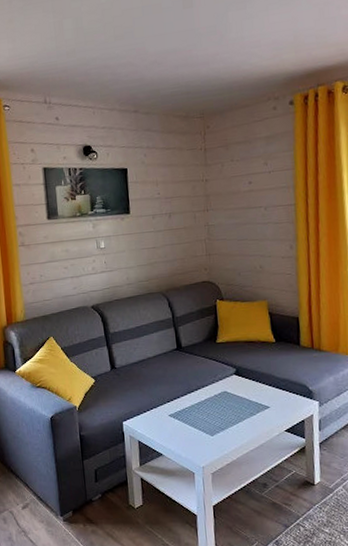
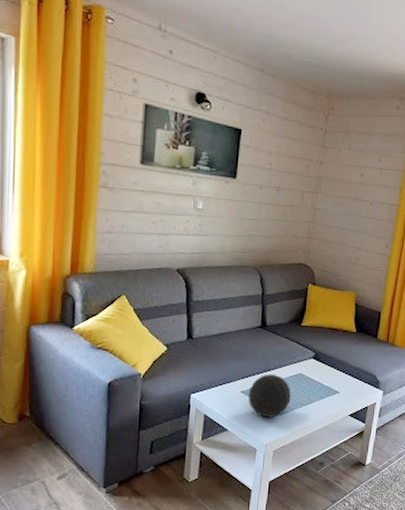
decorative orb: none [177,394,220,440] -> present [248,374,291,418]

